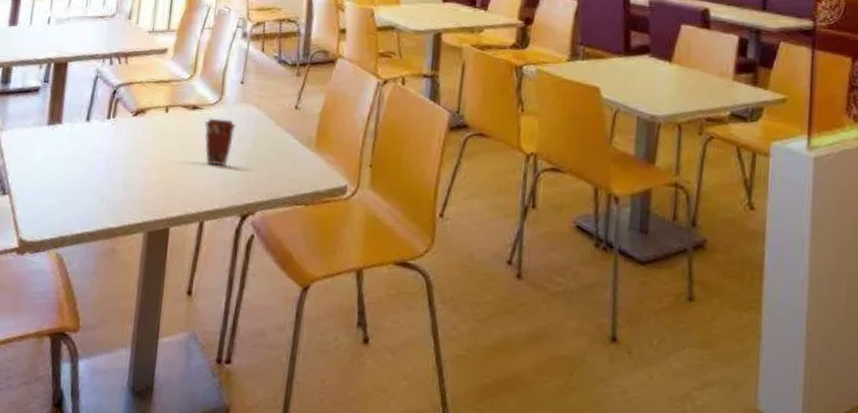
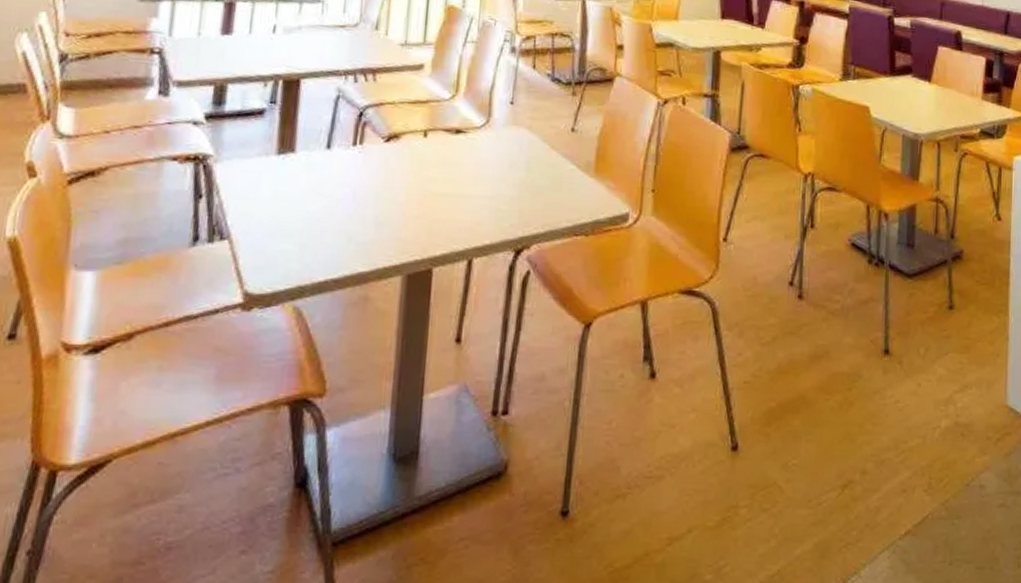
coffee cup: present [204,118,236,166] -> none [470,142,506,196]

